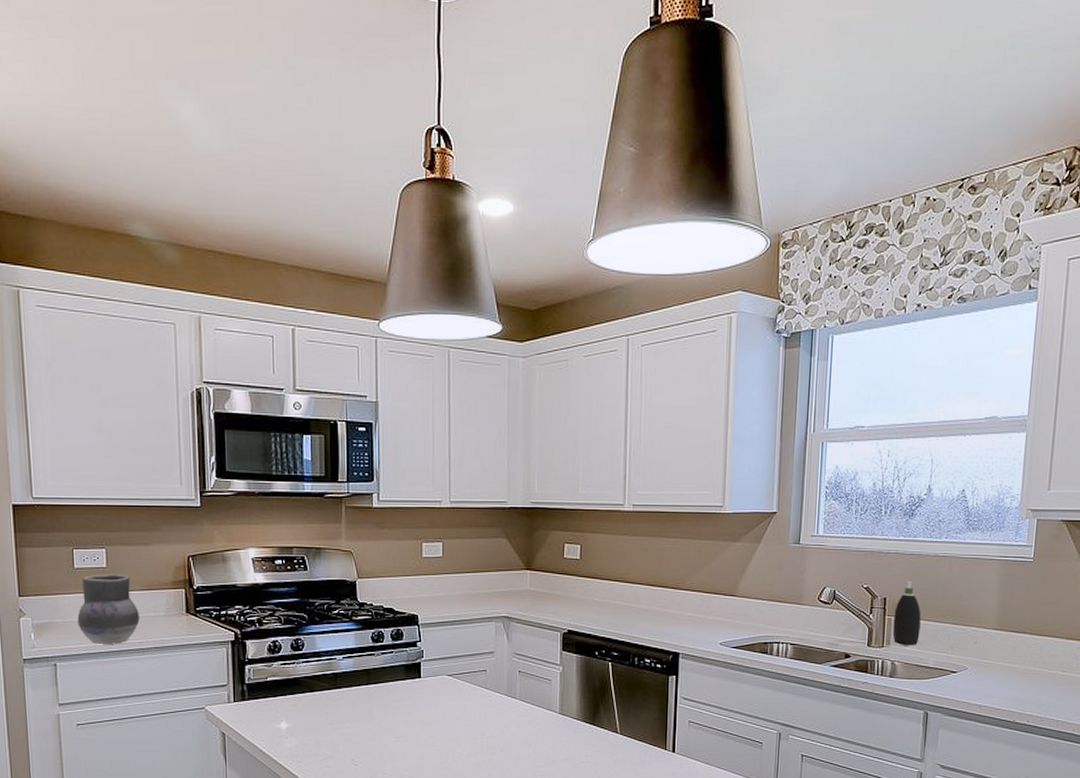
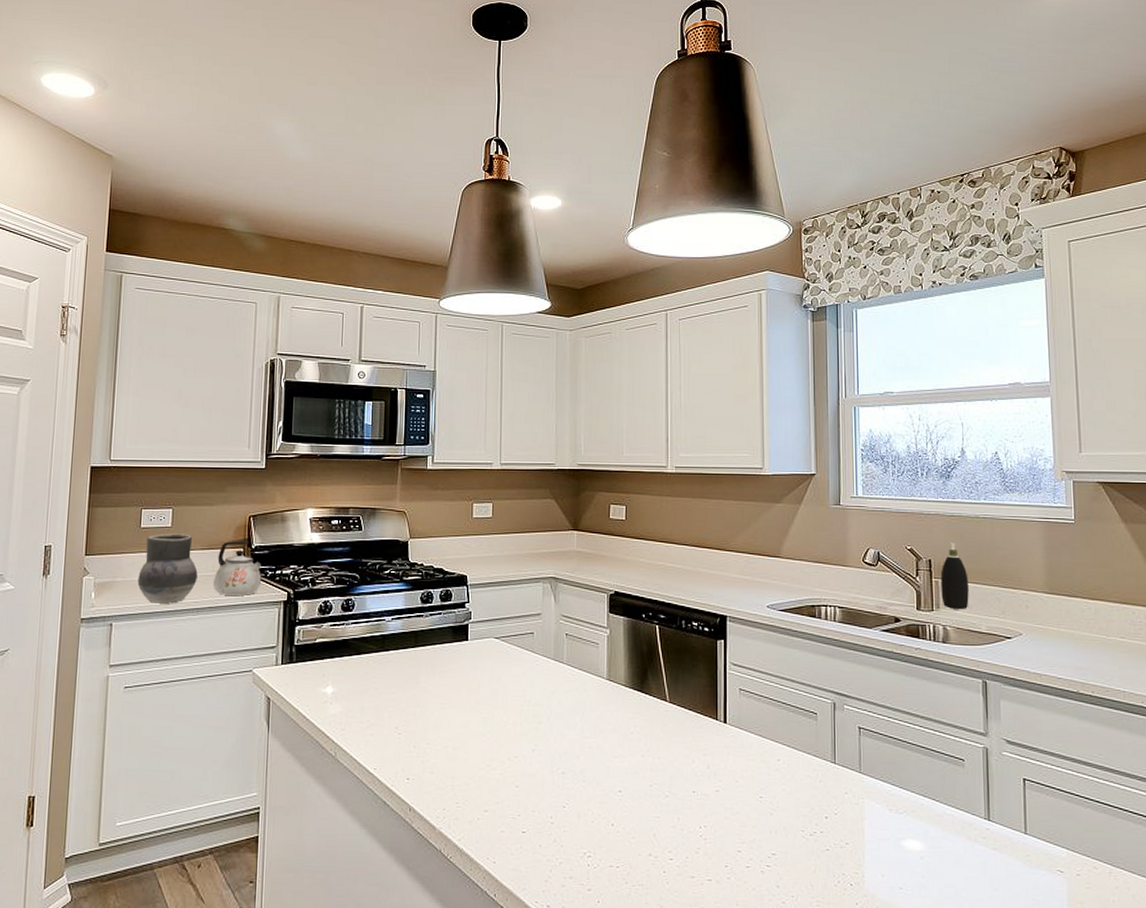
kettle: none [156,581,207,637] -> present [212,541,262,597]

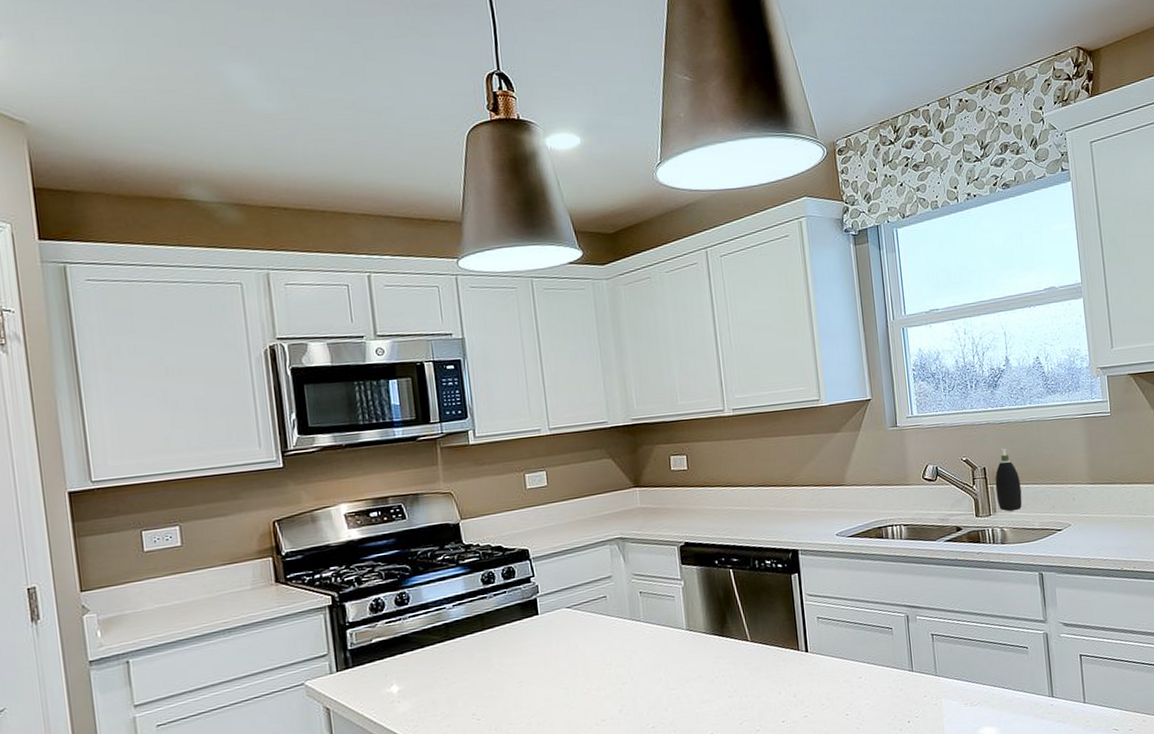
ceramic jug: present [137,533,198,604] -> none [150,550,223,631]
kettle: present [212,541,262,597] -> none [242,548,300,611]

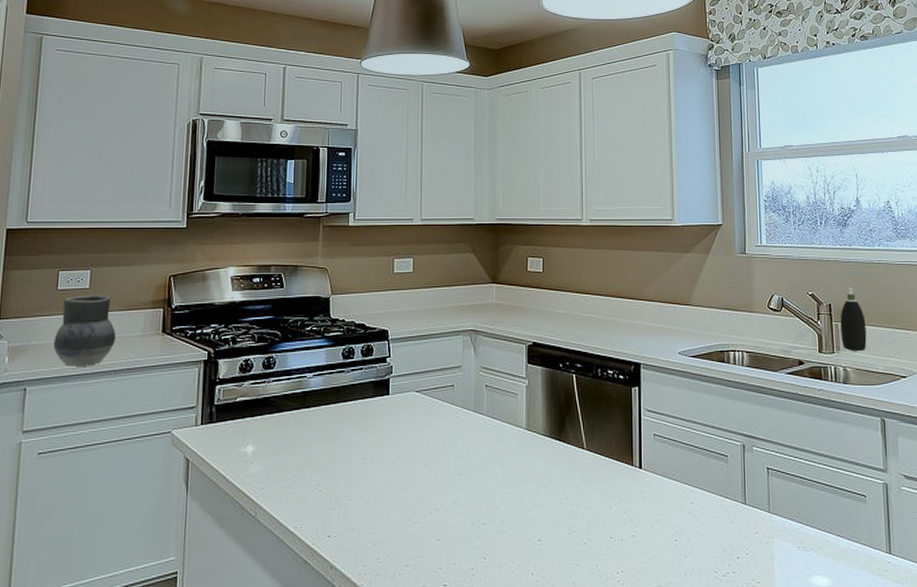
ceramic jug: none [150,550,223,631] -> present [53,295,116,366]

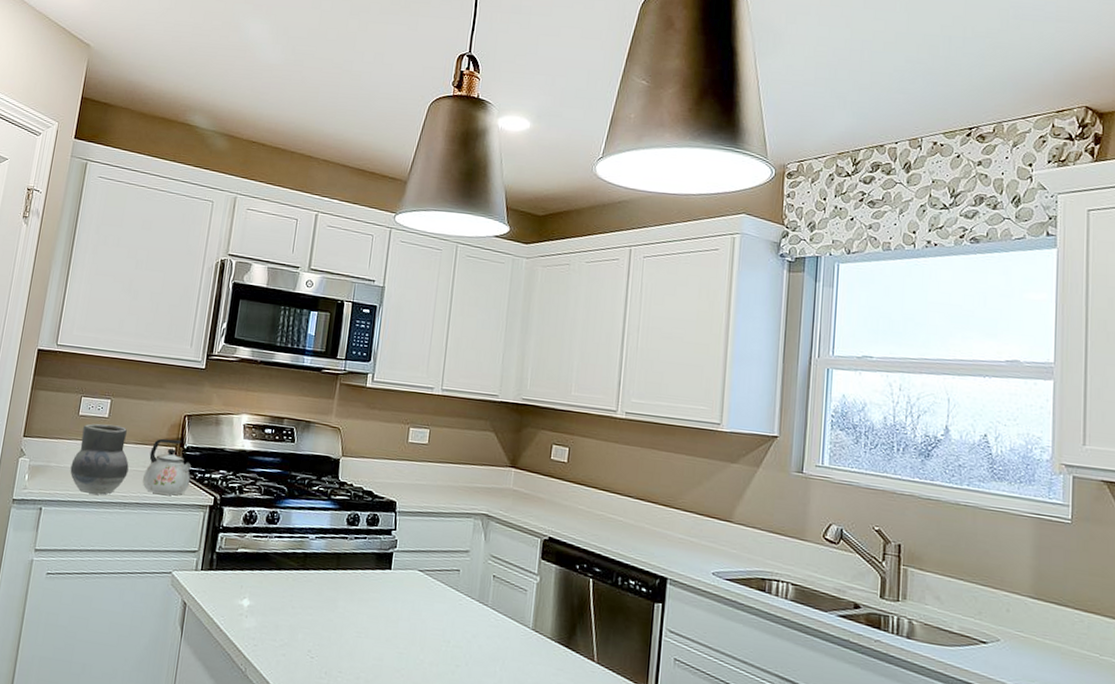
kettle: none [131,301,182,357] -> present [142,438,192,496]
soap dispenser: present [840,287,867,352] -> none [909,527,942,605]

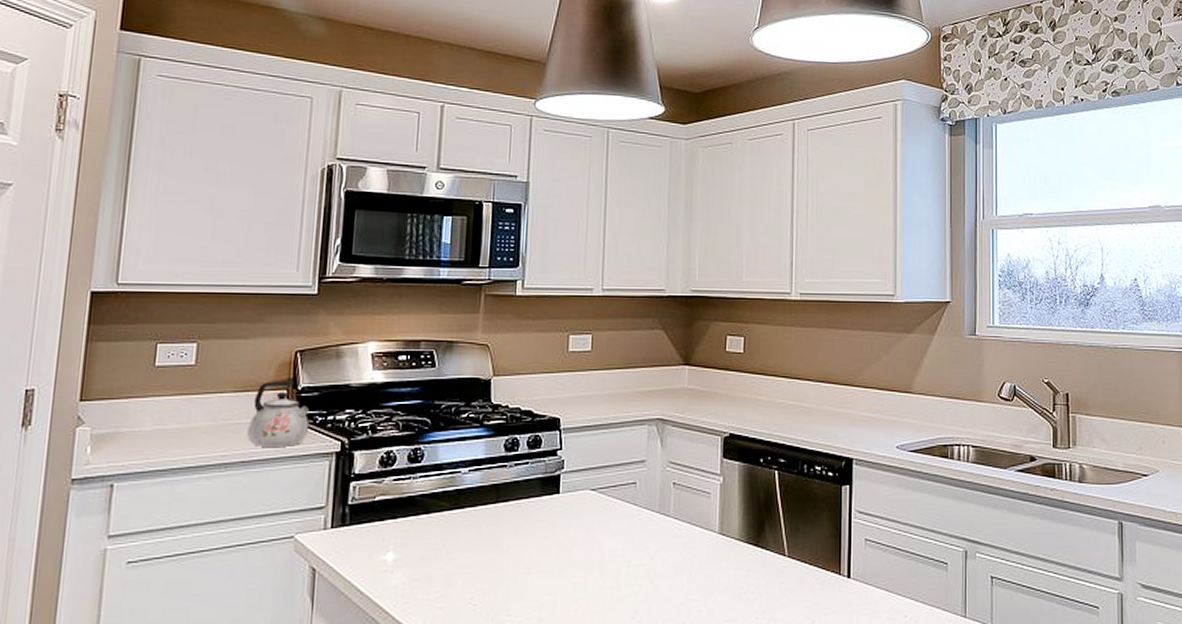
ceramic jug: present [70,423,129,495] -> none [148,373,228,458]

